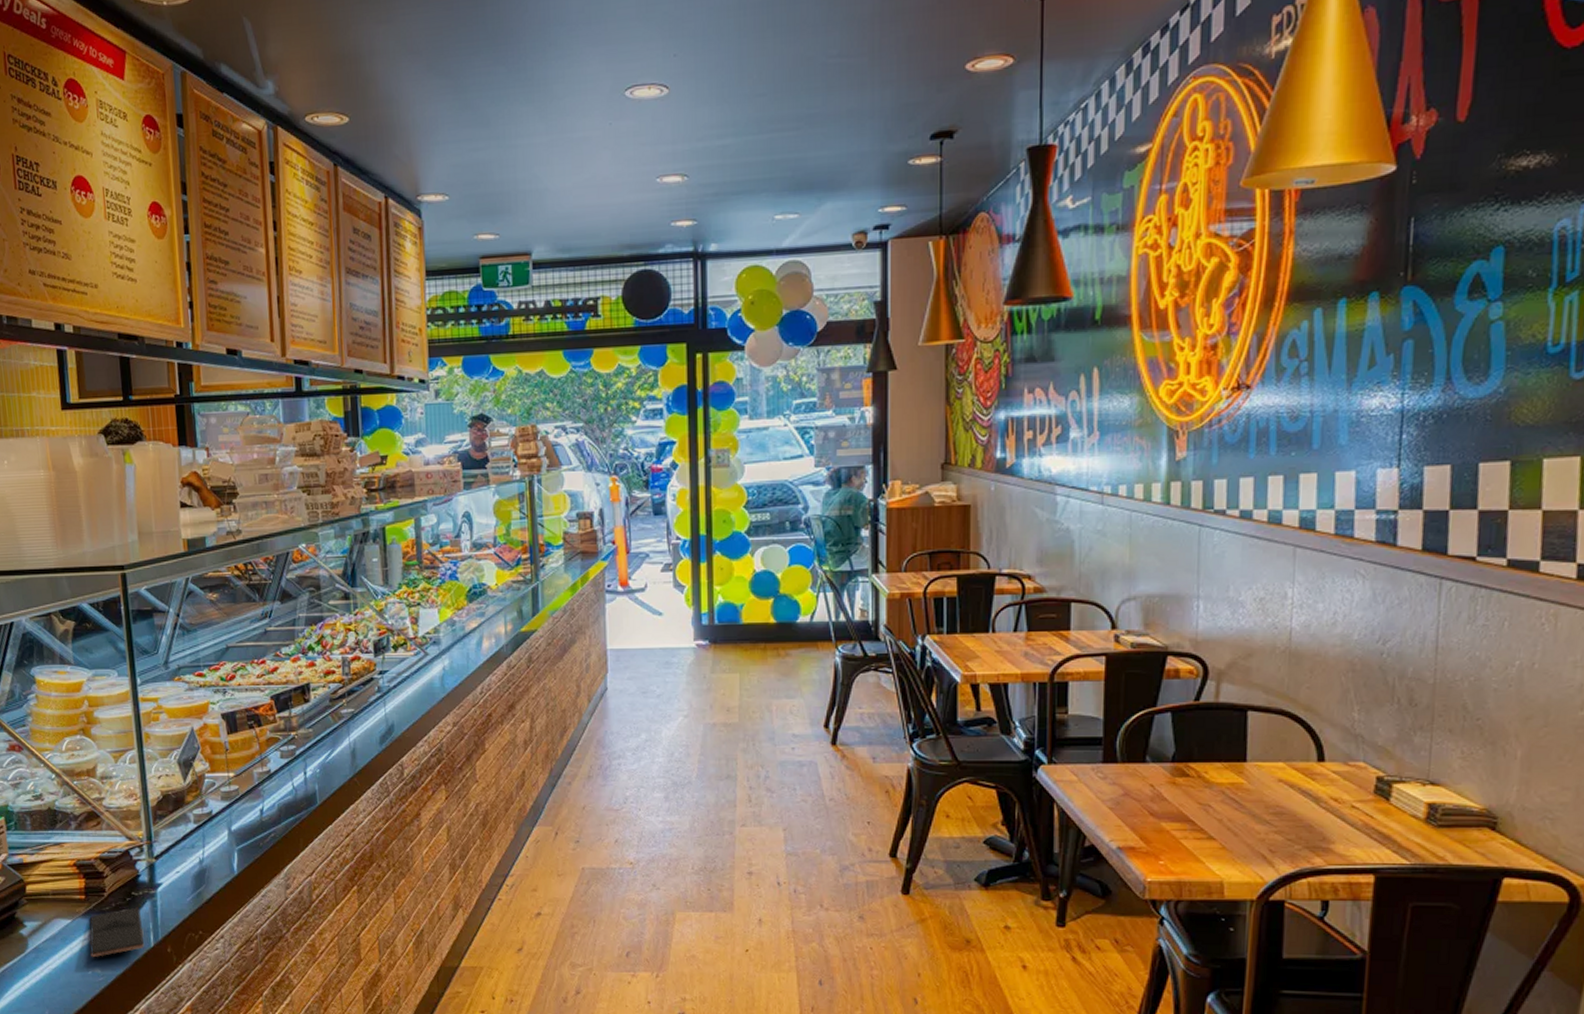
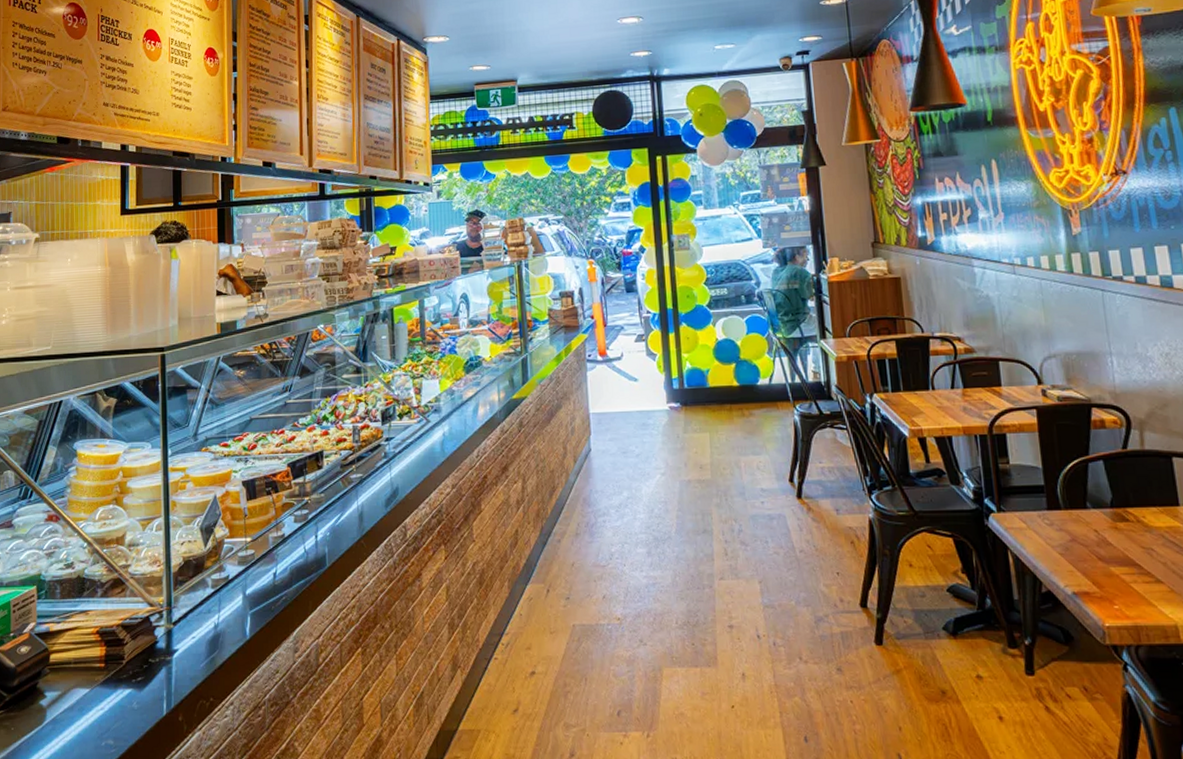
smartphone: present [89,907,145,958] -> none [105,674,158,729]

